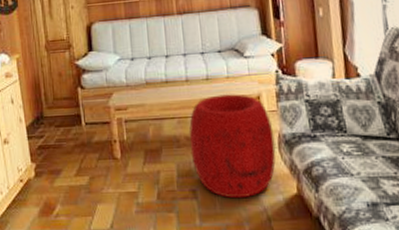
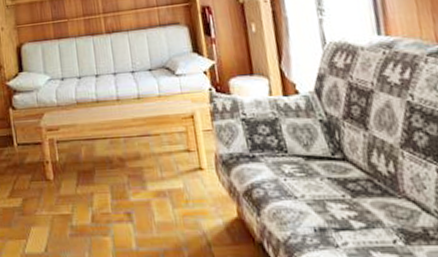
pouf: present [189,94,276,199] -> none [122,113,213,222]

